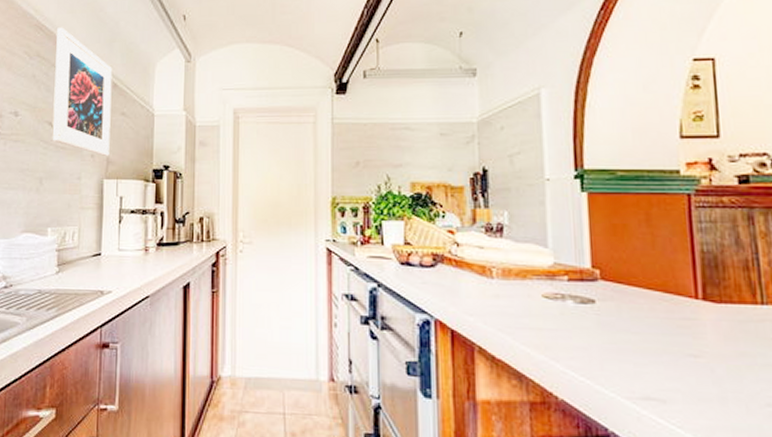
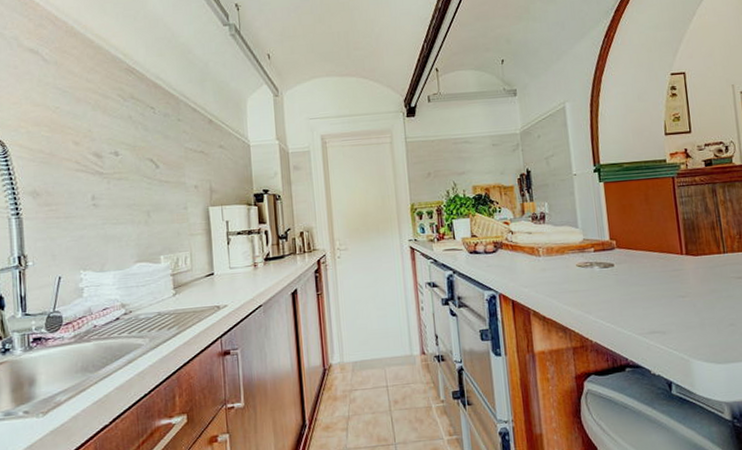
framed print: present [52,27,113,157] -> none [148,70,212,187]

